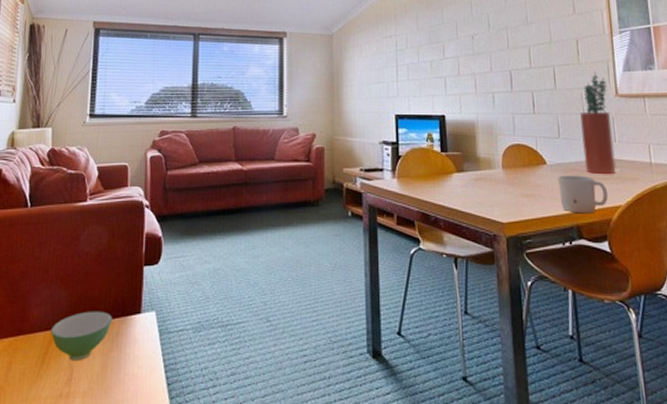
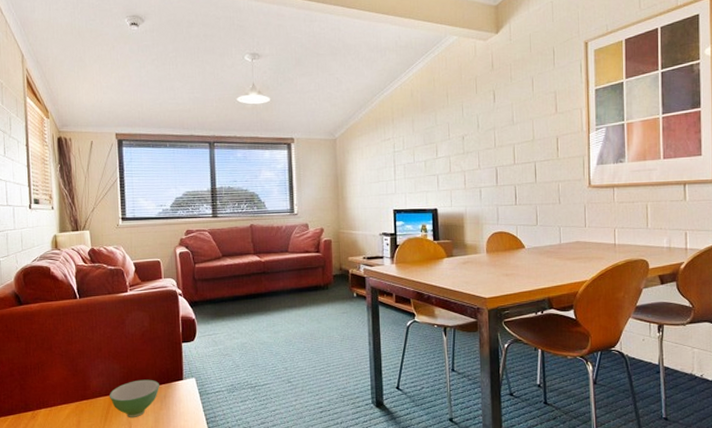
mug: present [558,175,609,214] -> none [534,256,577,288]
vase: present [580,71,616,174] -> none [556,165,584,255]

